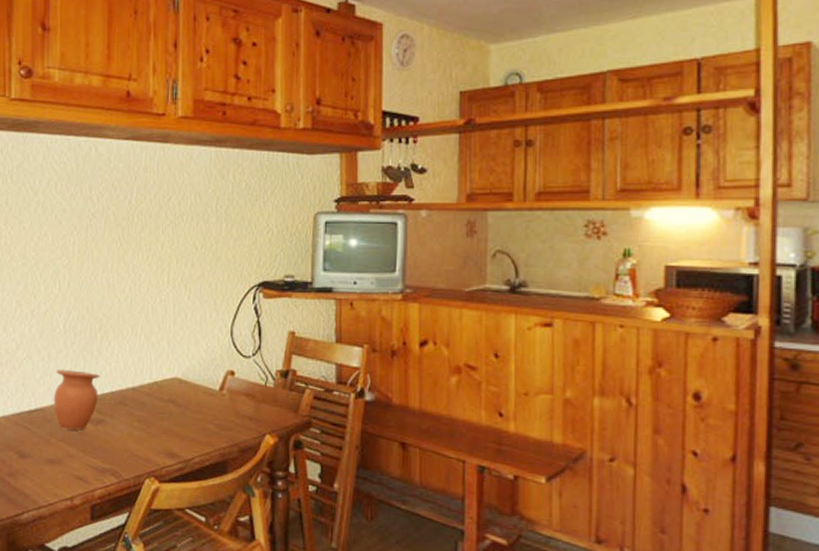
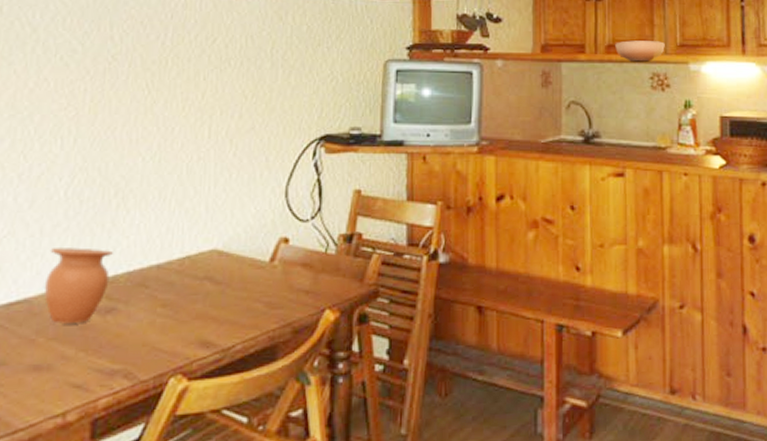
bowl: none [545,186,603,210] -> present [614,40,665,63]

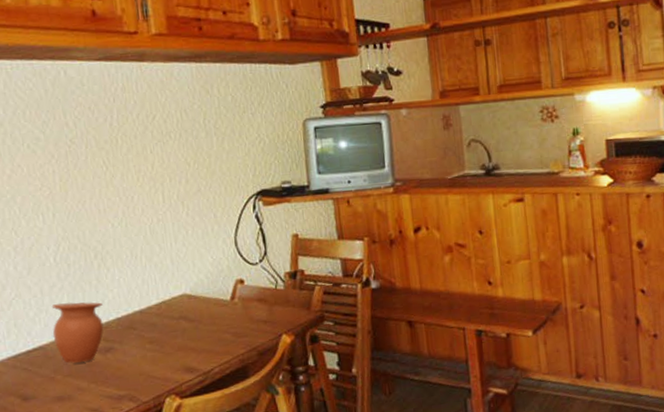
bowl: present [614,40,665,63] -> none [505,77,552,99]

